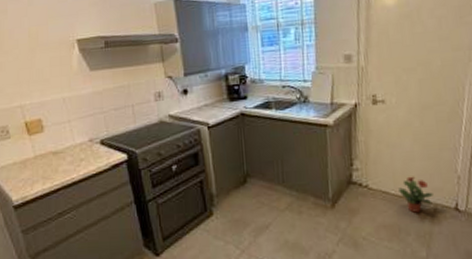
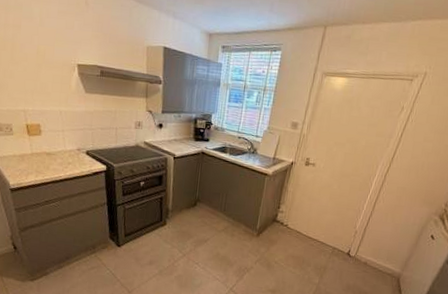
potted plant: present [398,176,433,213] -> none [309,224,334,251]

